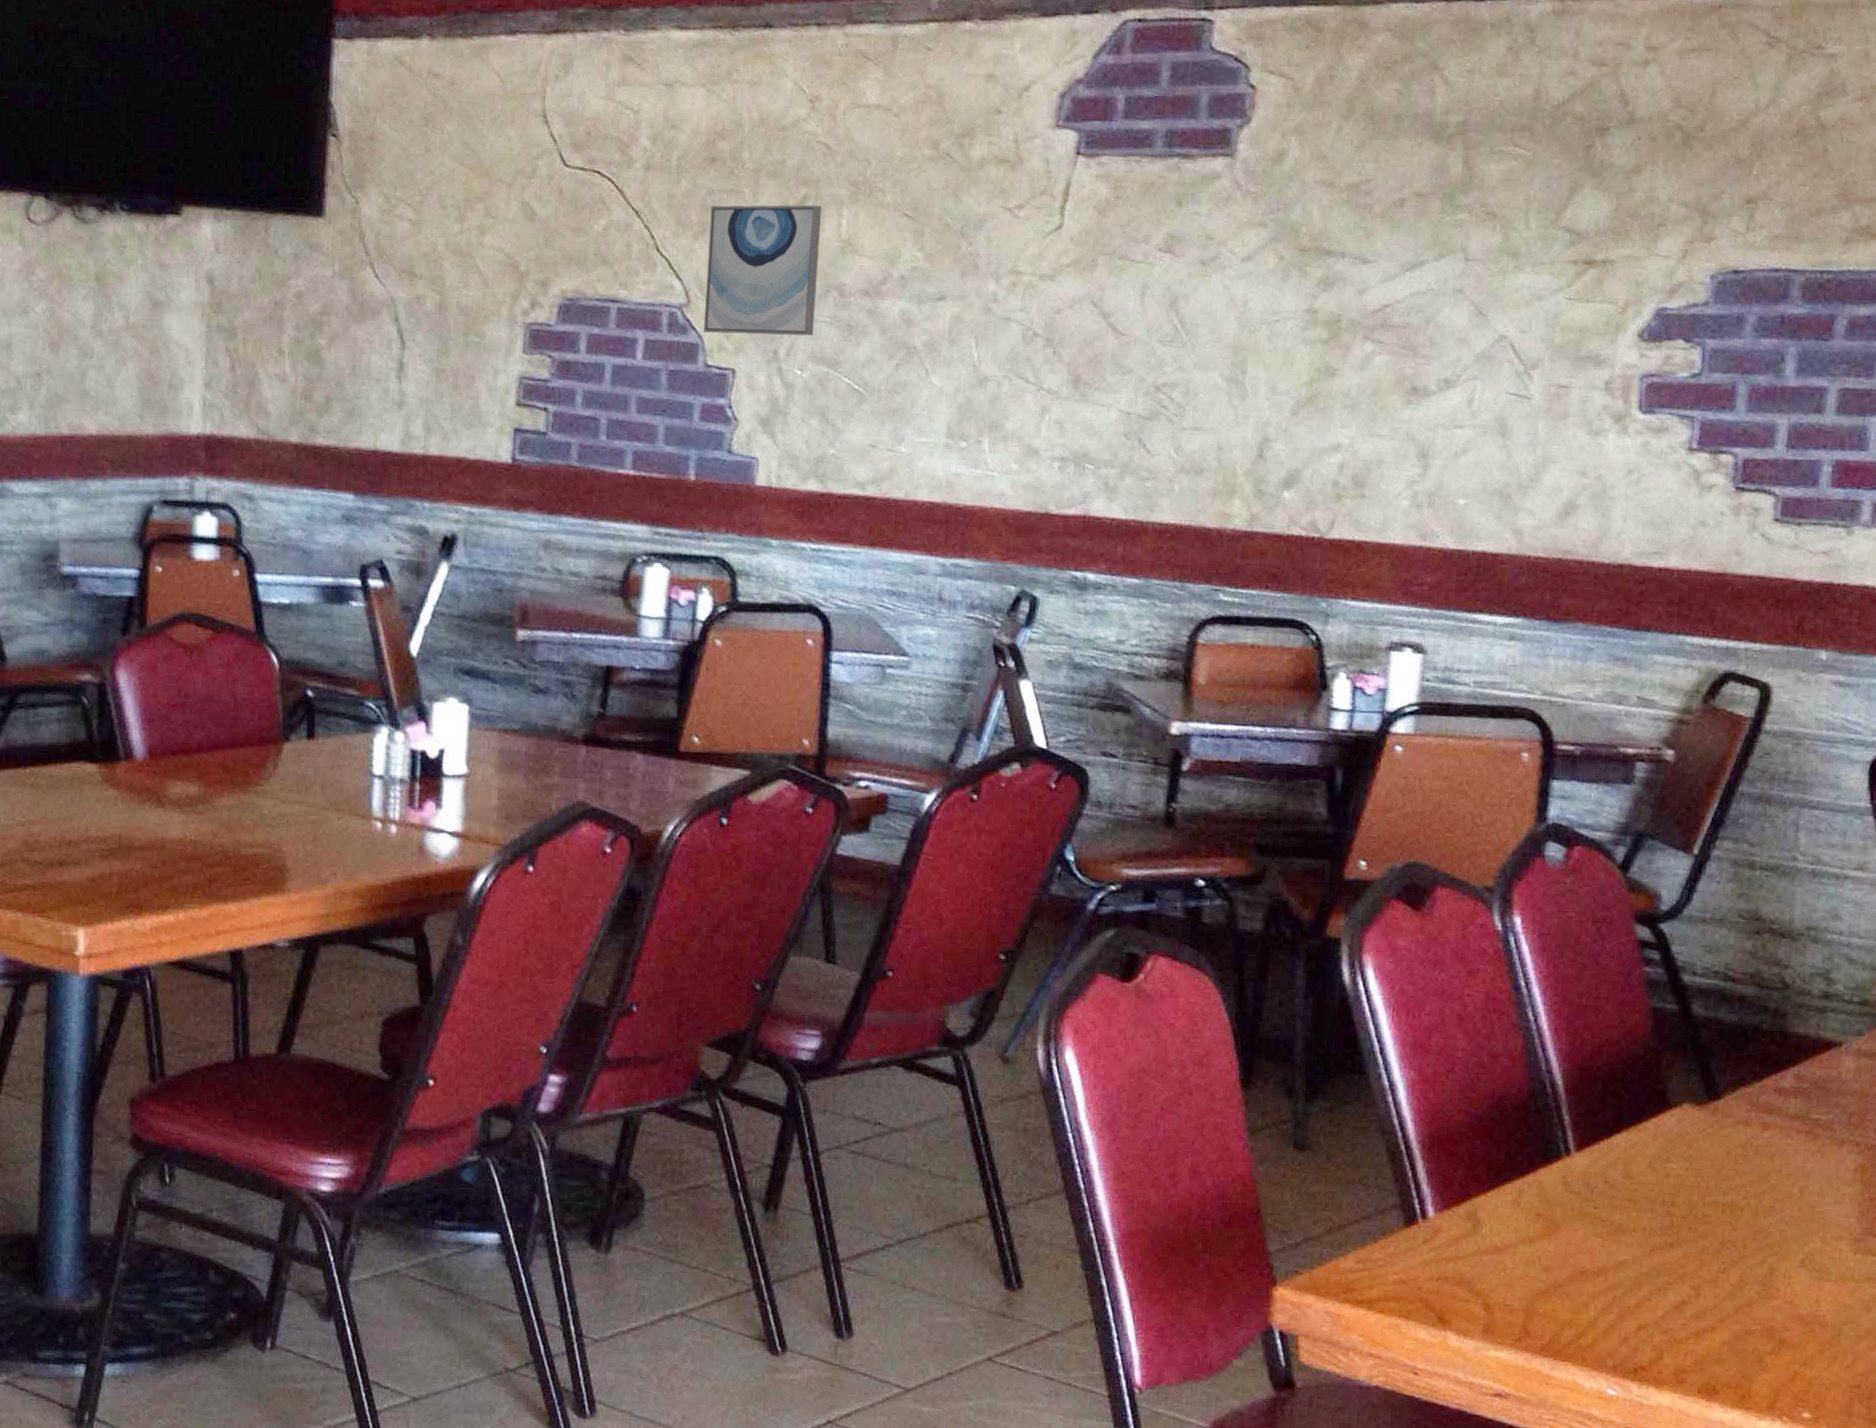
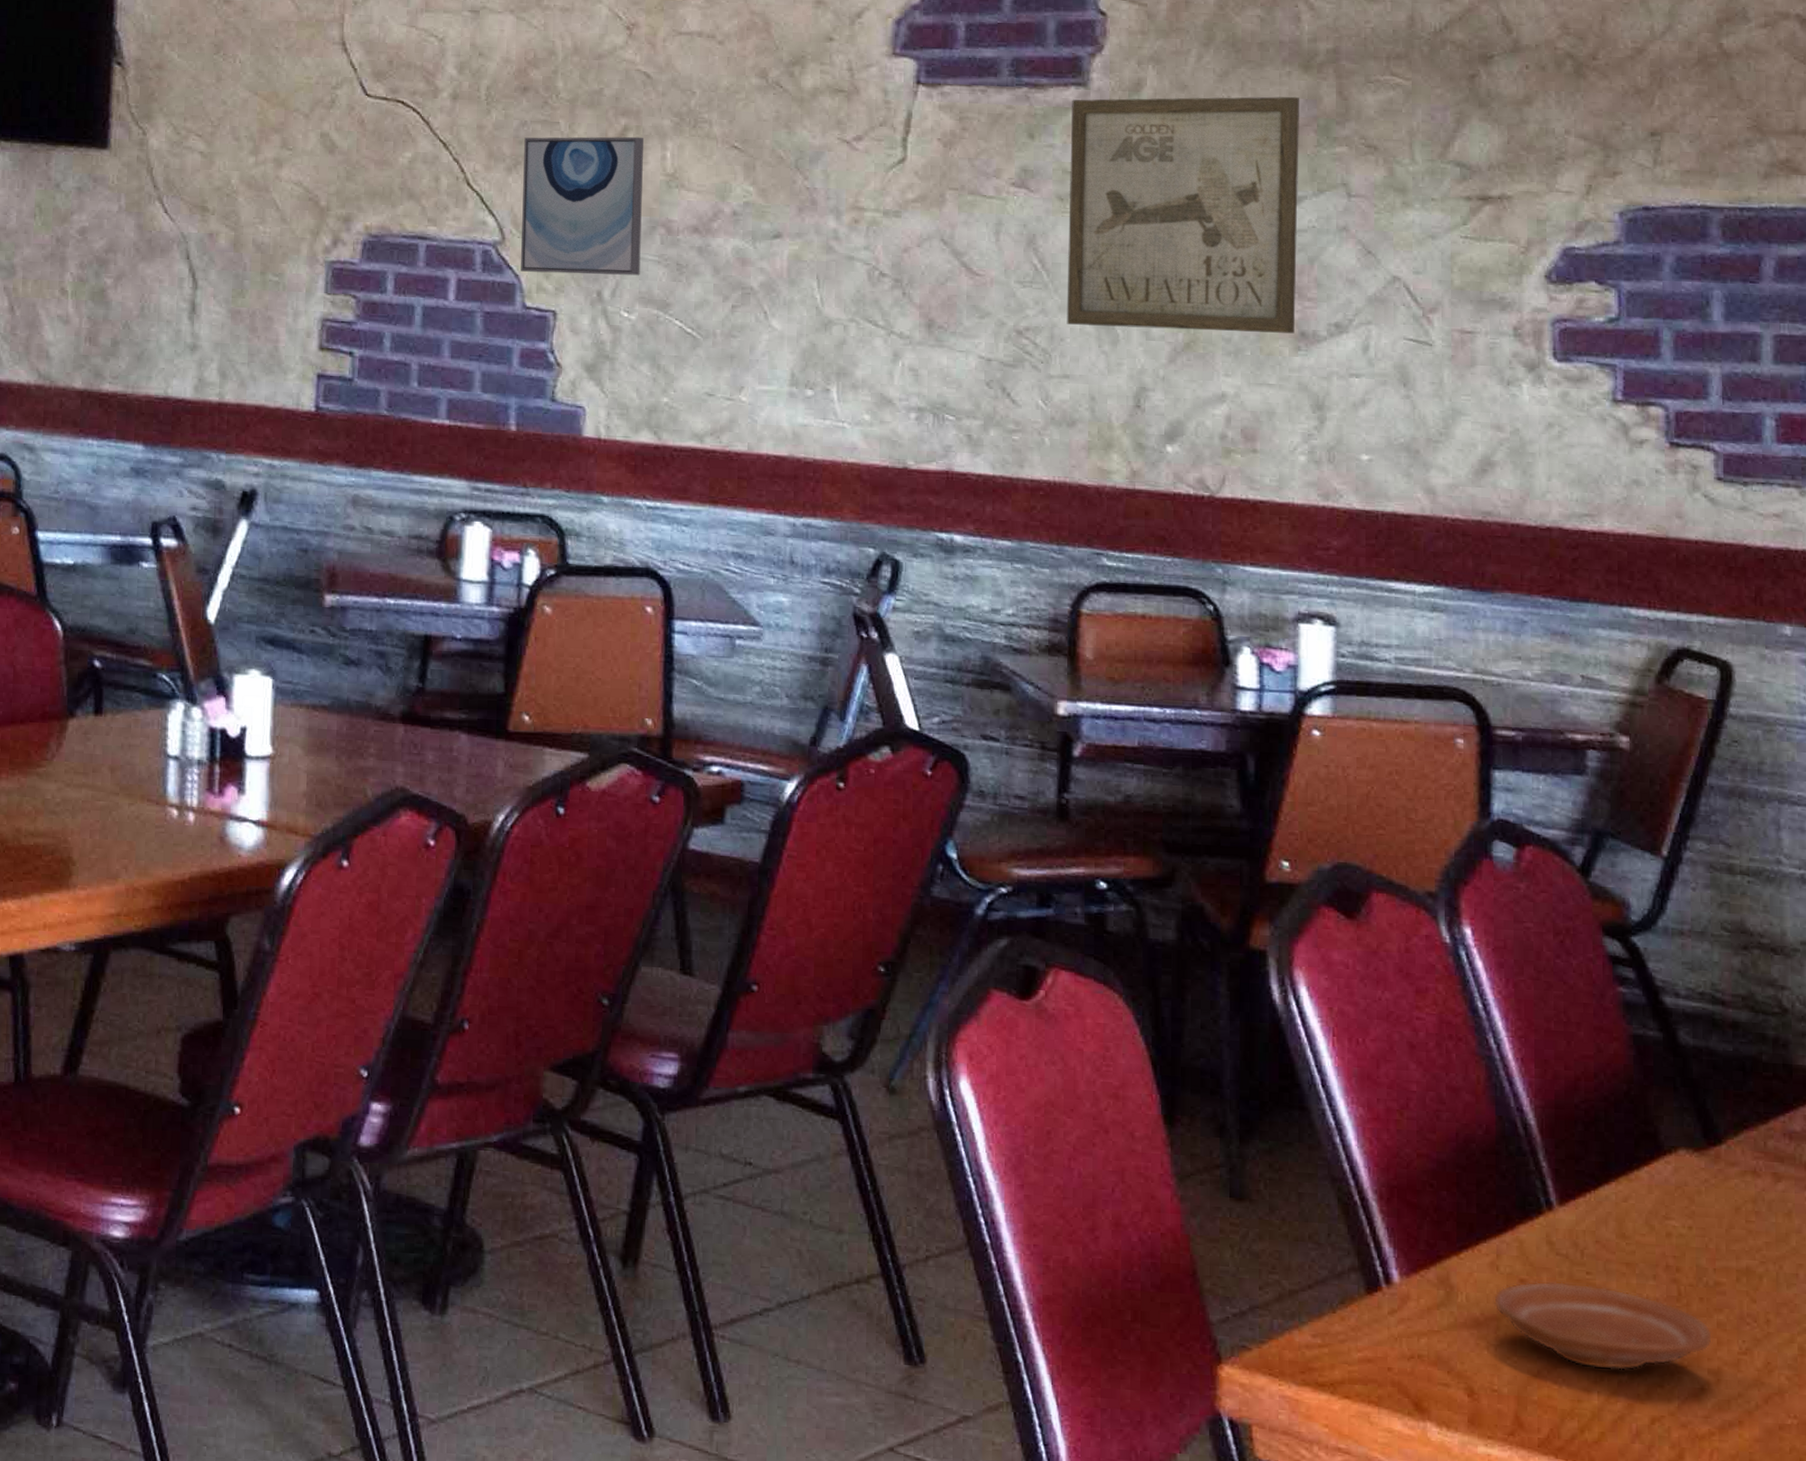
wall art: none [1201,166,1428,388] -> present [1066,96,1299,334]
plate: none [1512,1214,1697,1288] -> present [1493,1281,1713,1371]

